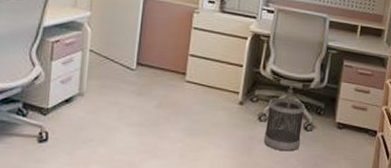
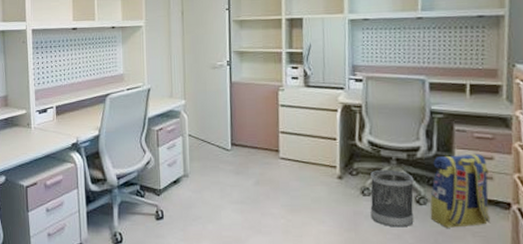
backpack: none [314,87,365,152] -> present [430,154,491,228]

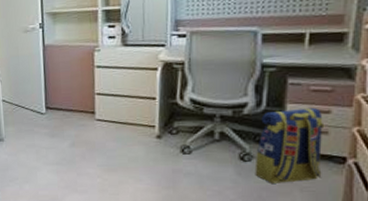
wastebasket: present [370,169,414,228] -> none [190,127,239,184]

